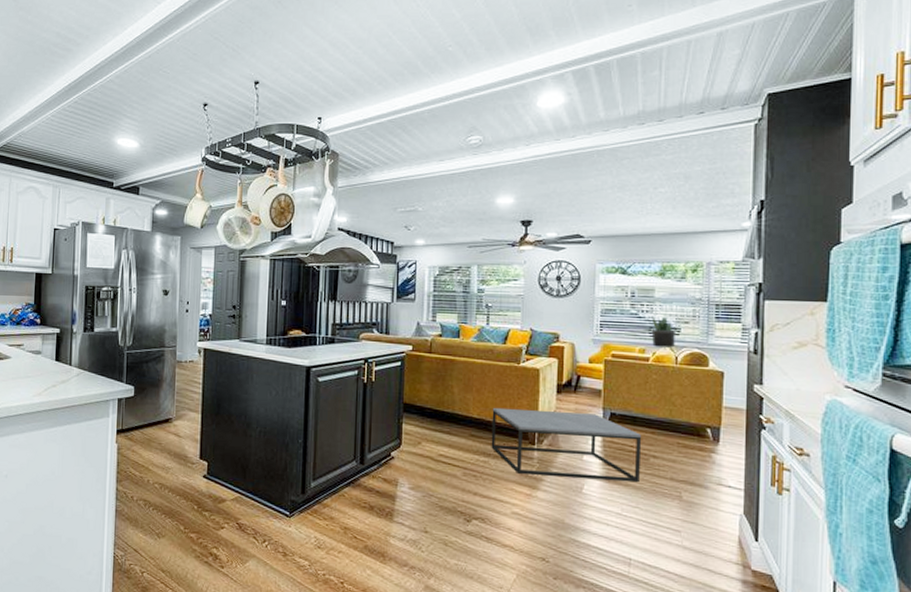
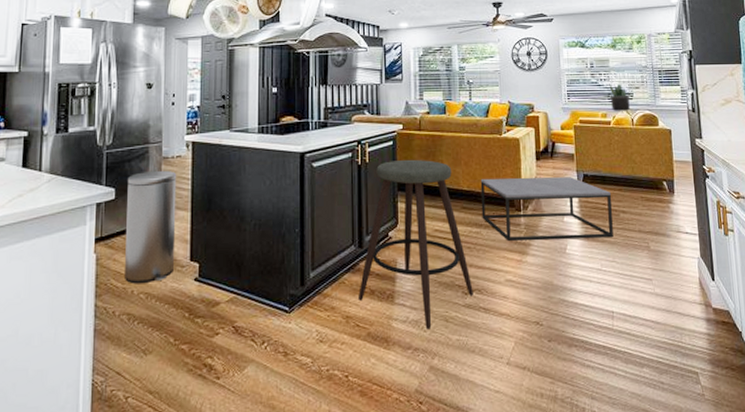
pedal bin: none [142,372,189,475] -> present [125,170,177,284]
bar stool: none [357,381,476,551] -> present [359,159,473,330]

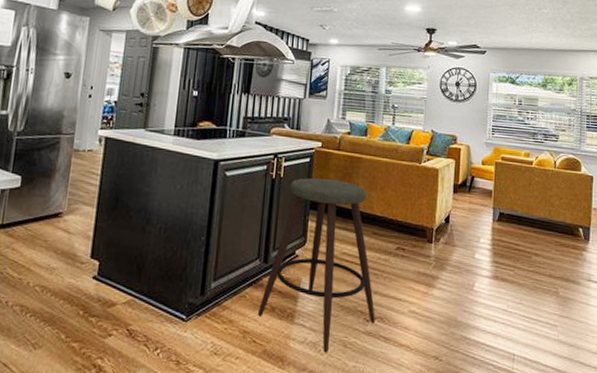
pedal bin: present [125,170,177,284] -> none [21,162,86,277]
coffee table: present [480,177,613,241] -> none [392,205,526,280]
planter: present [609,83,630,111] -> none [535,123,555,153]

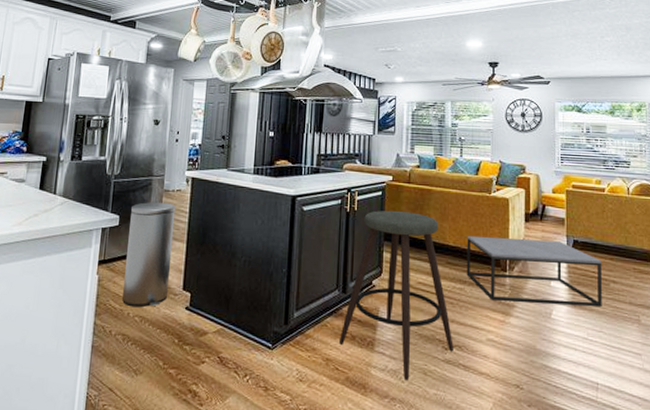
pedal bin: none [21,162,86,277] -> present [122,201,176,308]
coffee table: none [392,205,526,280] -> present [466,235,603,307]

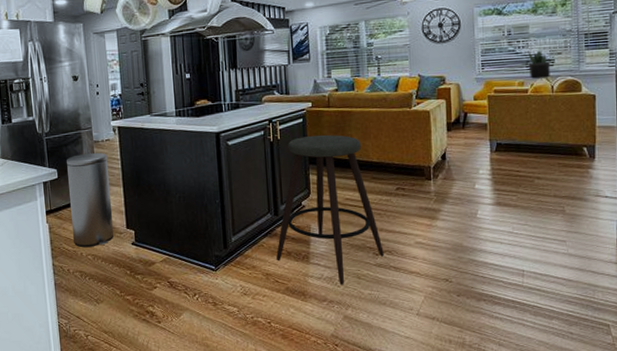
coffee table: present [466,235,603,307] -> none [390,146,527,207]
planter: none [605,150,627,179] -> present [528,50,551,79]

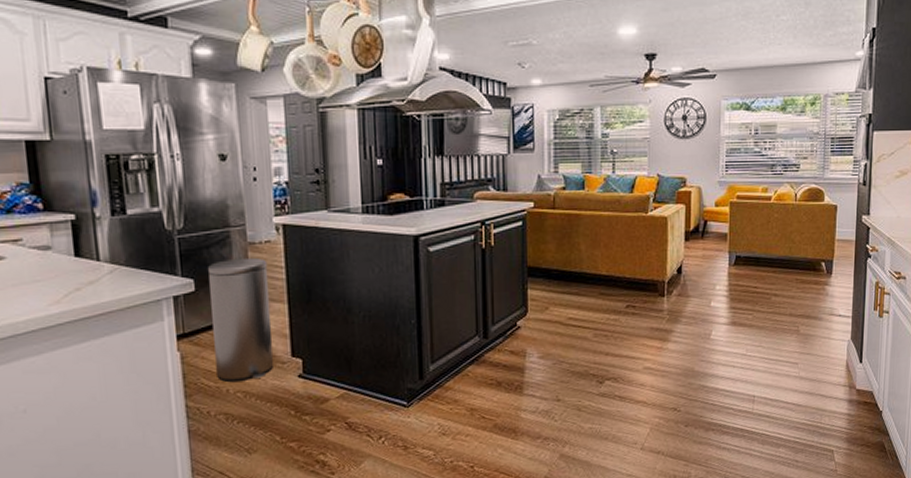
bar stool: present [276,134,384,285] -> none [484,241,608,419]
planter: present [528,50,551,79] -> none [773,153,796,185]

